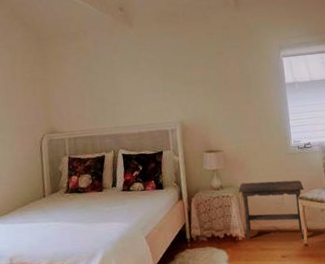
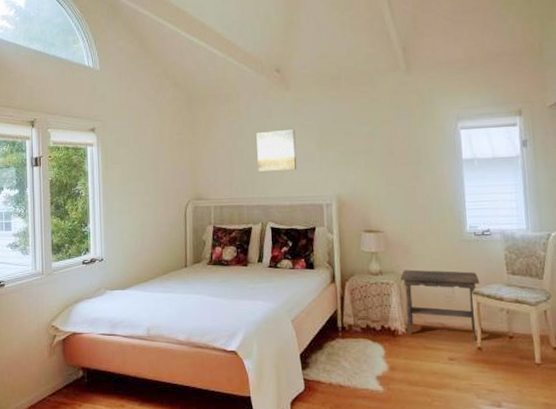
wall art: none [104,63,144,104] -> present [256,129,297,172]

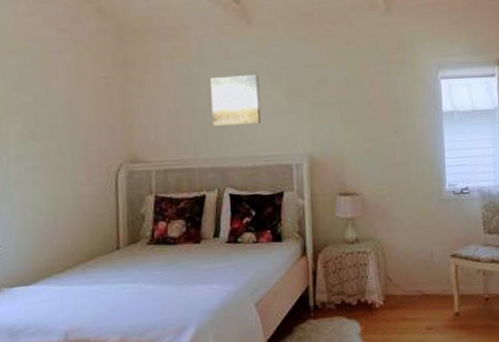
footstool: present [400,269,480,340] -> none [378,233,458,307]

